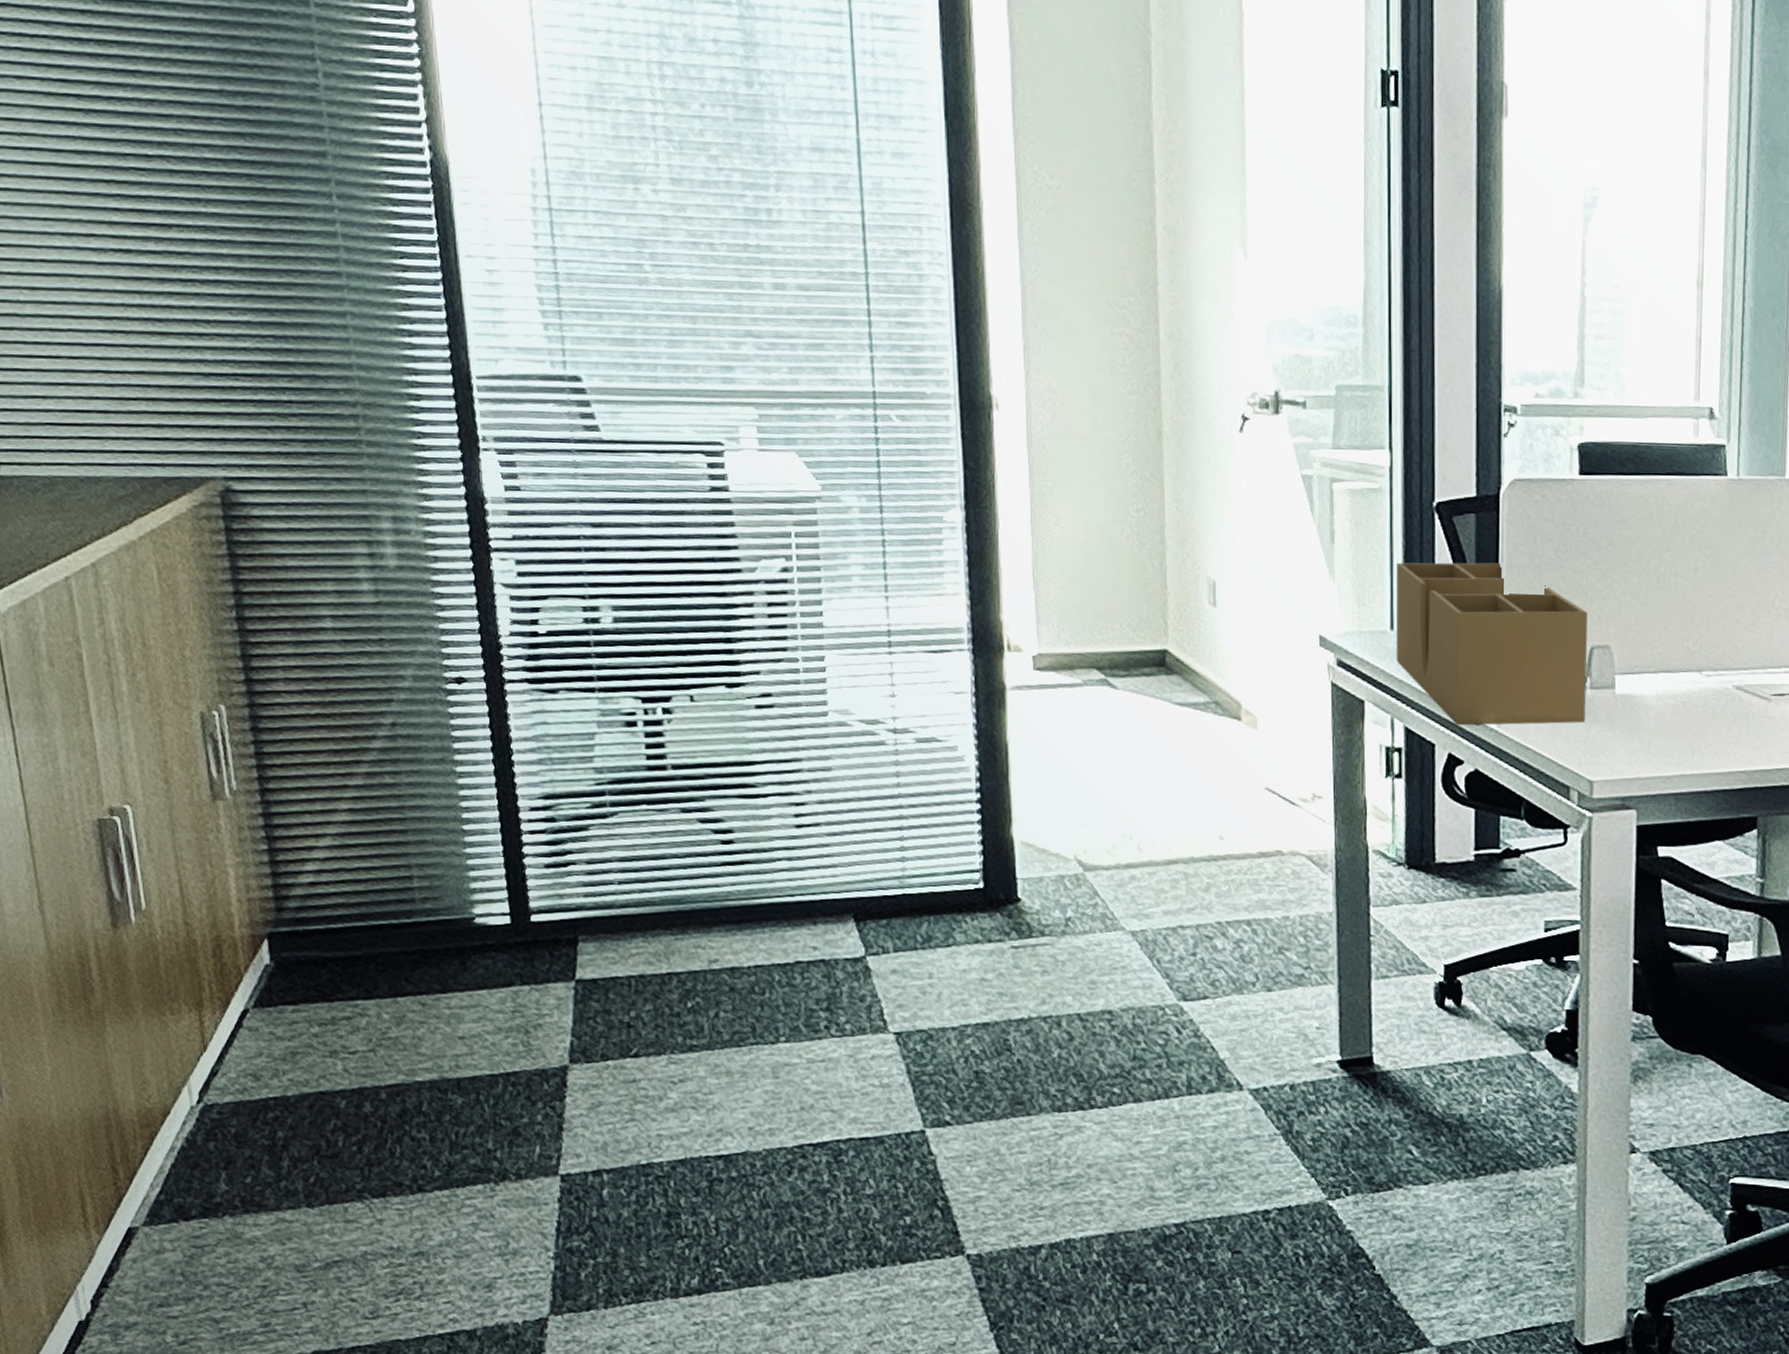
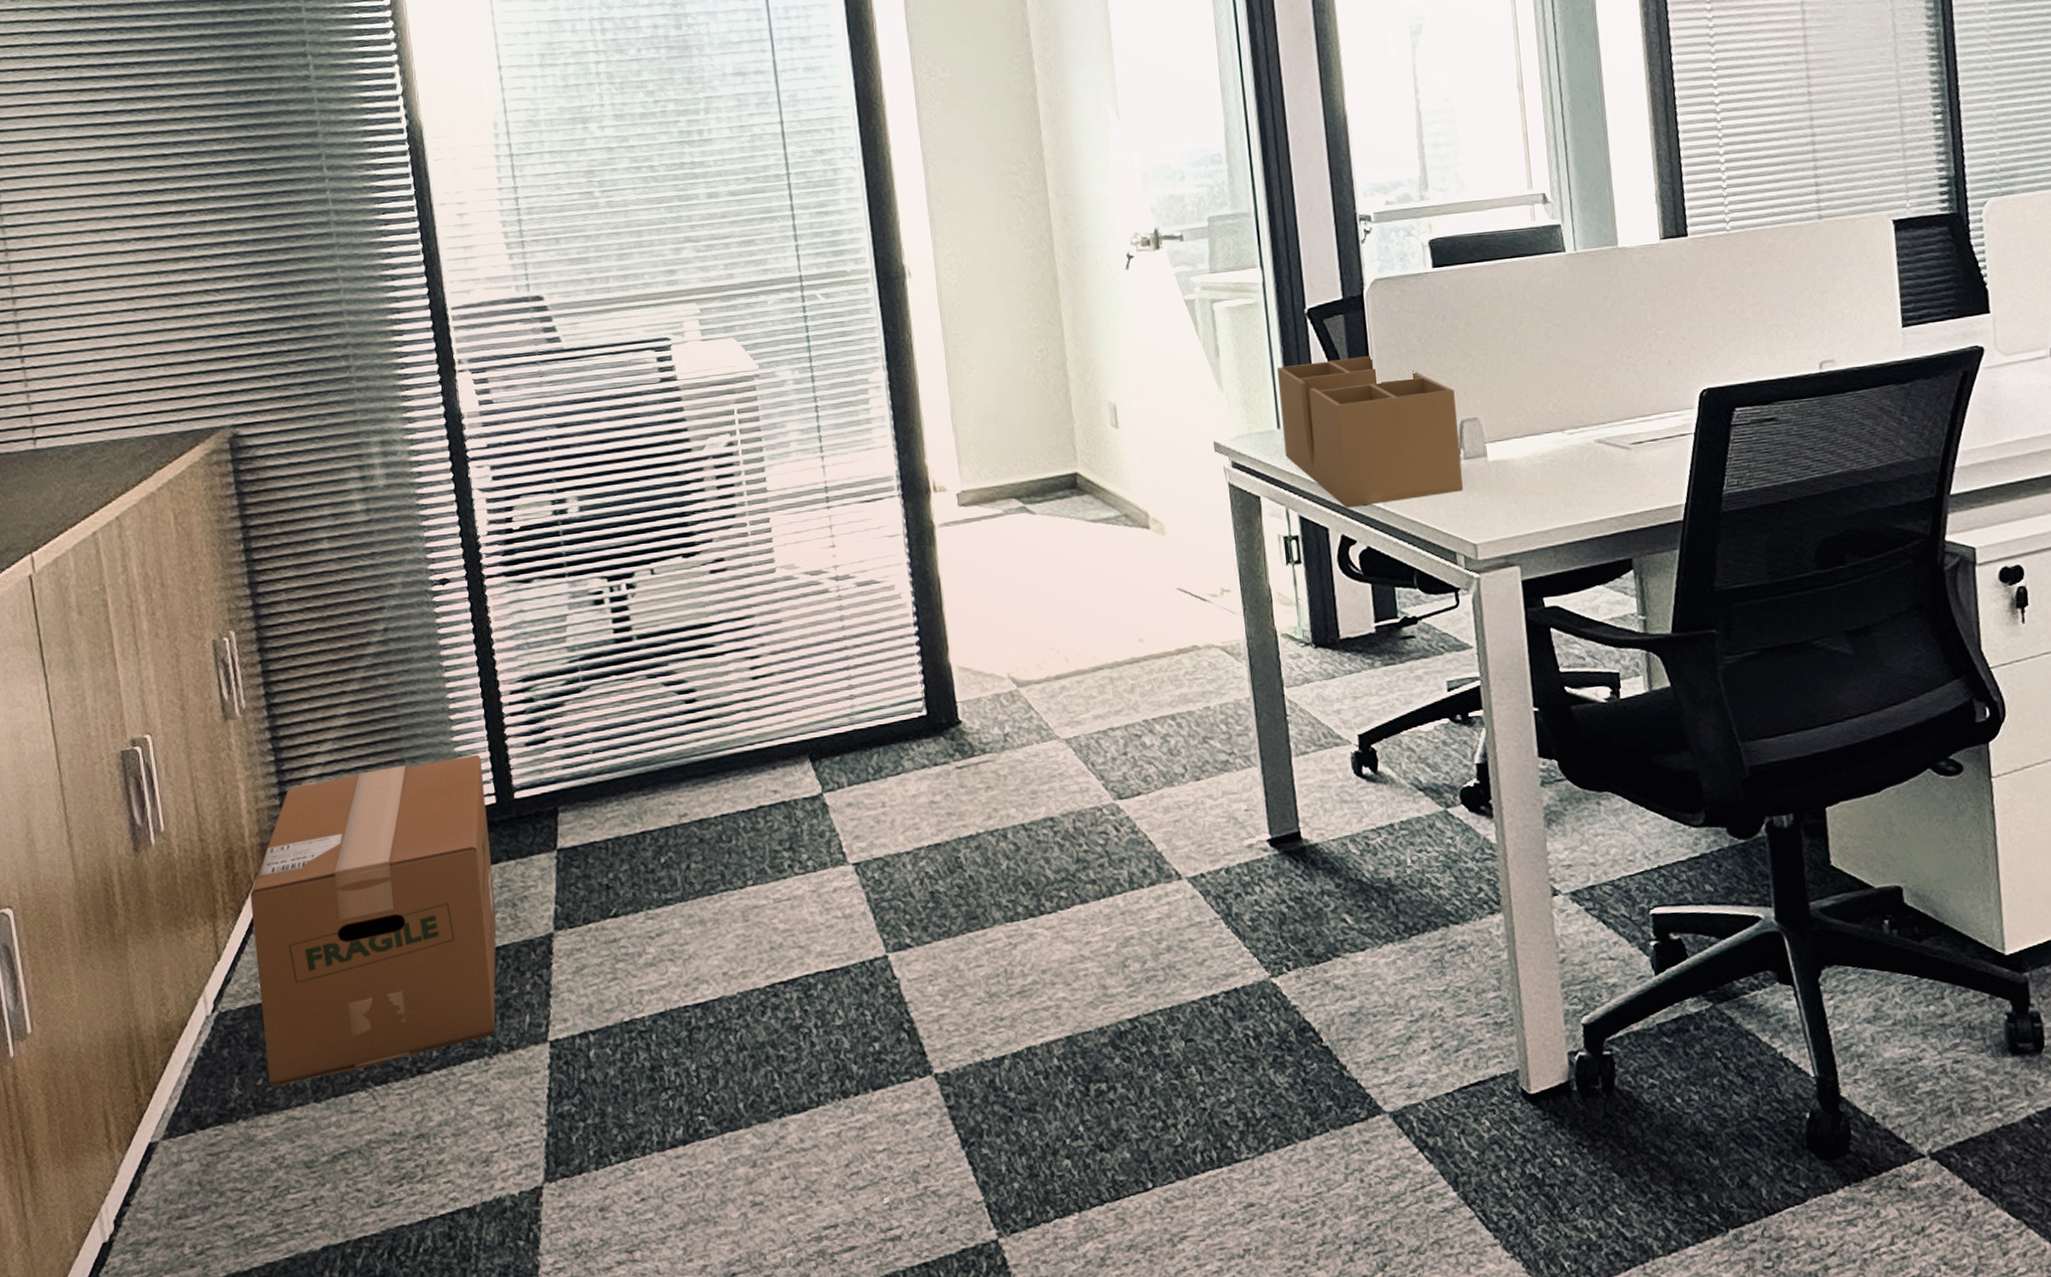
box: none [239,869,507,1187] -> present [250,754,497,1087]

